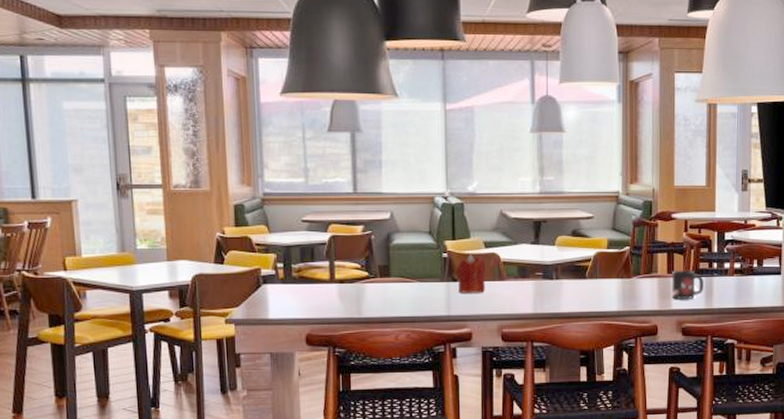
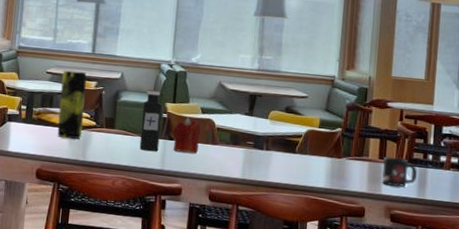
vase: none [322,216,354,295] -> present [57,70,87,139]
water bottle: none [420,228,442,297] -> present [139,90,163,152]

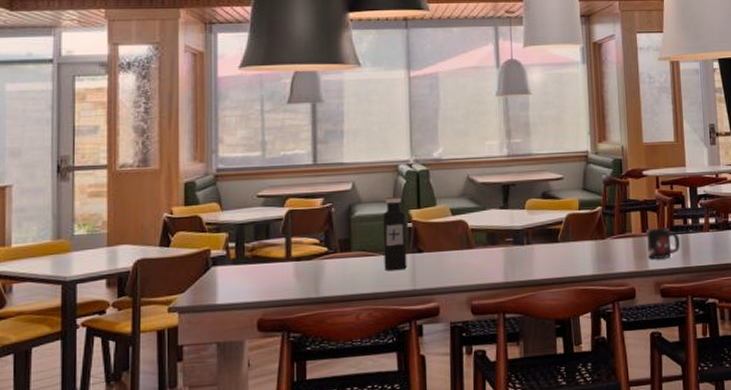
vase: present [57,70,87,139] -> none [279,188,312,275]
candle: present [173,117,200,154] -> none [421,223,453,265]

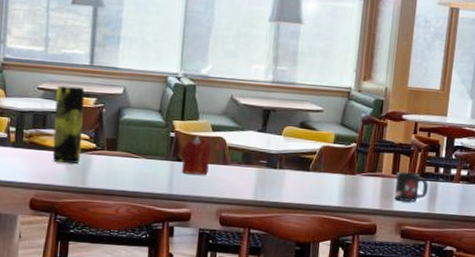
vase: none [279,188,312,275] -> present [52,85,85,164]
water bottle: present [383,197,407,271] -> none [145,106,170,175]
candle: none [421,223,453,265] -> present [181,136,211,175]

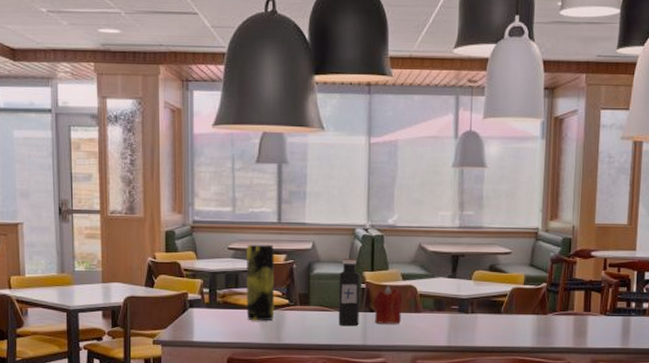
water bottle: none [145,106,170,175] -> present [338,259,360,327]
mug: present [394,171,429,202] -> none [587,308,621,339]

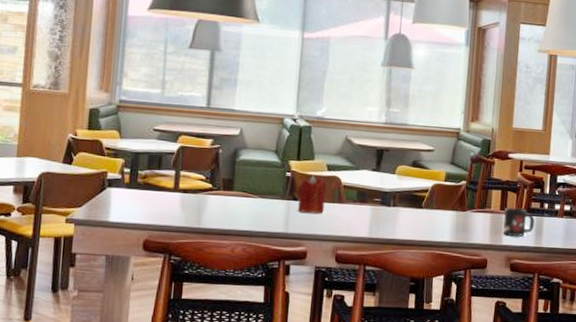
vase: present [246,244,275,321] -> none [167,127,201,205]
water bottle: present [338,259,360,327] -> none [261,147,286,214]
mug: none [587,308,621,339] -> present [503,207,535,237]

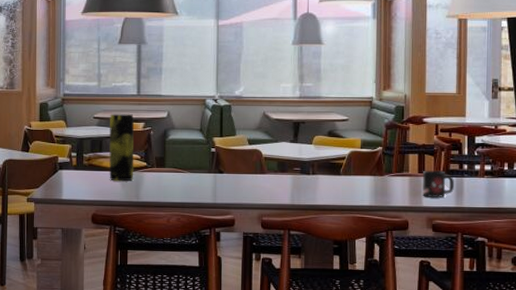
vase: none [167,127,201,205] -> present [109,114,134,182]
candle: present [297,175,326,214] -> none [222,150,248,184]

